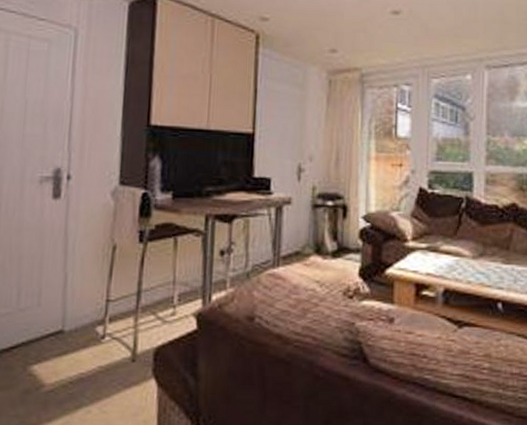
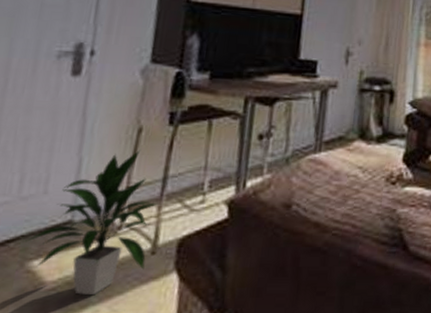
indoor plant: none [26,266,136,398] -> present [25,150,159,296]

